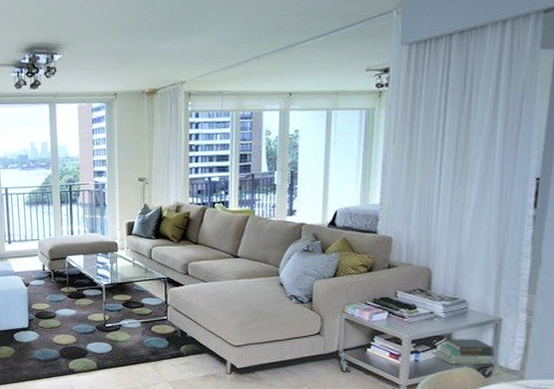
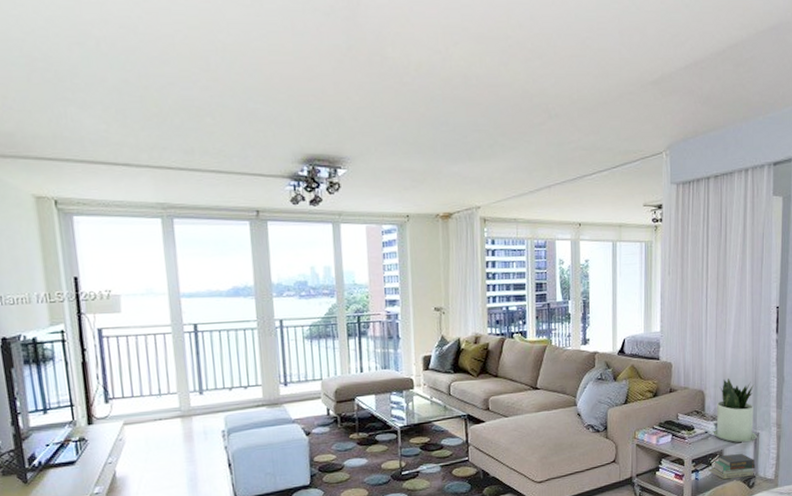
planter: none [440,256,498,328] -> present [713,377,757,443]

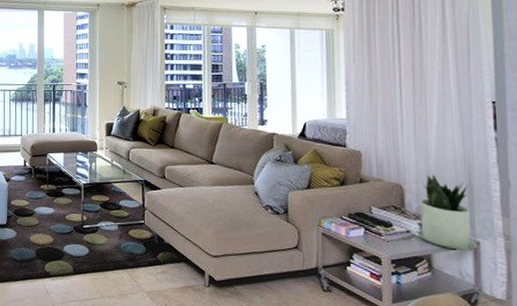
books: present [708,454,755,480] -> none [412,261,478,291]

